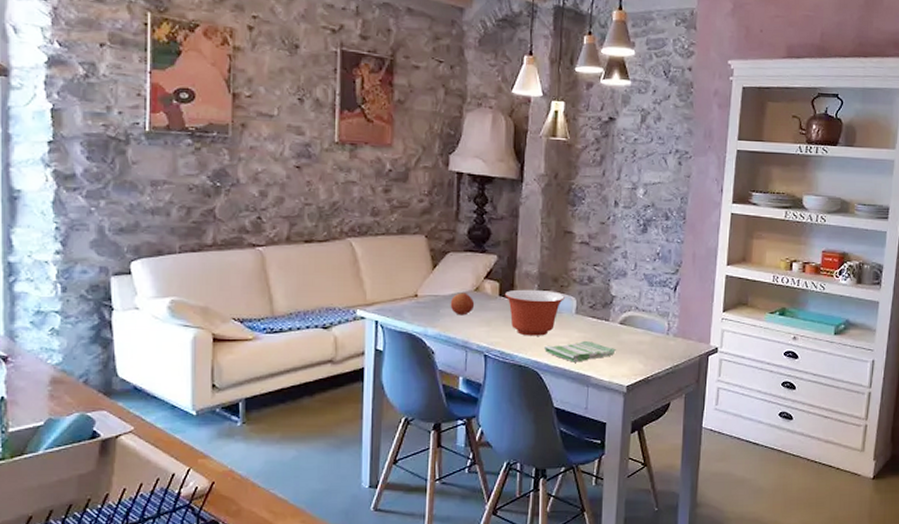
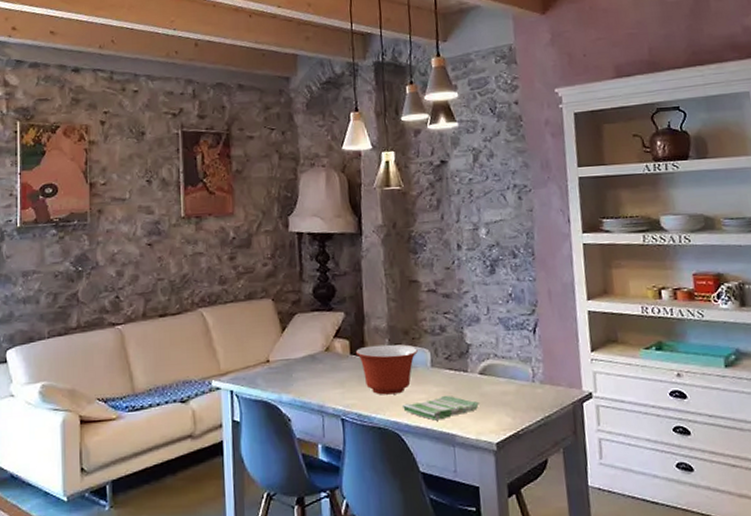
fruit: present [450,292,475,316] -> none [302,354,327,379]

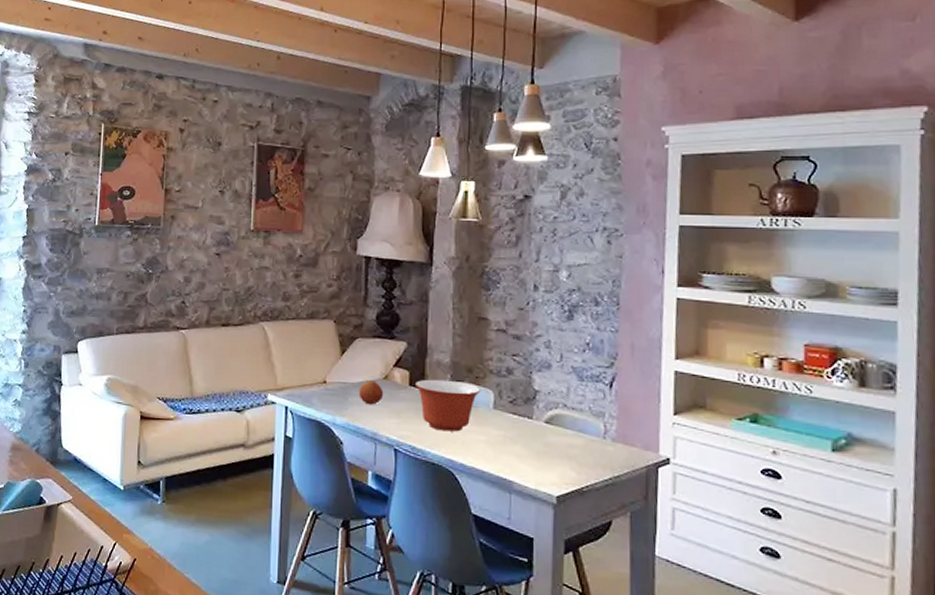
fruit: none [302,354,327,379] -> present [358,380,384,405]
dish towel: present [401,395,479,421] -> none [458,439,542,465]

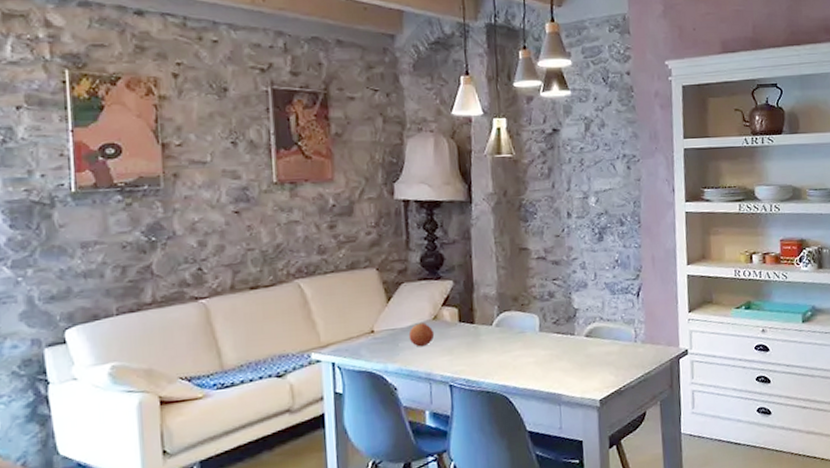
mixing bowl: present [414,379,480,432] -> none [464,311,527,360]

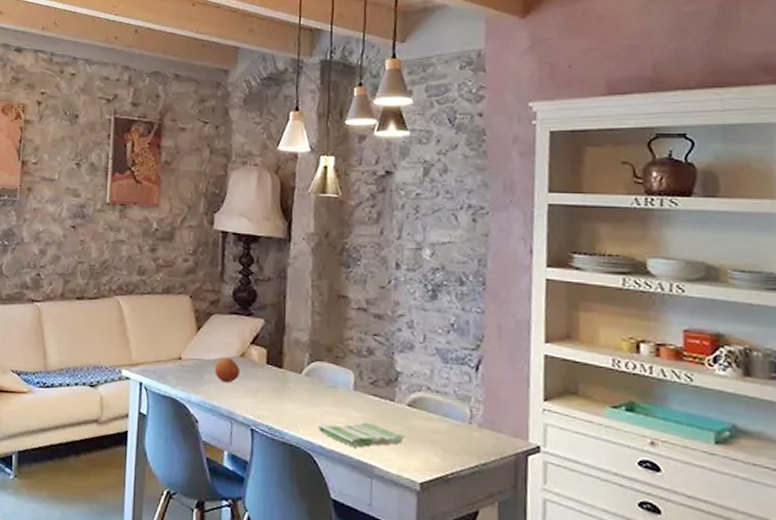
dish towel: none [510,357,585,382] -> present [317,422,404,448]

